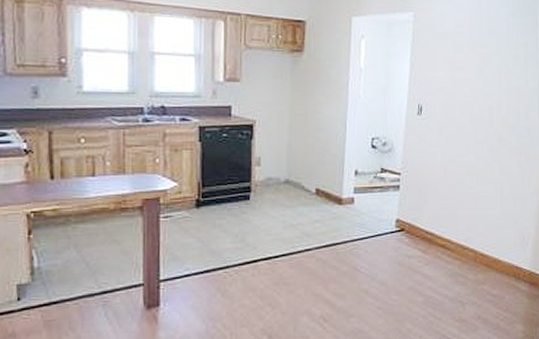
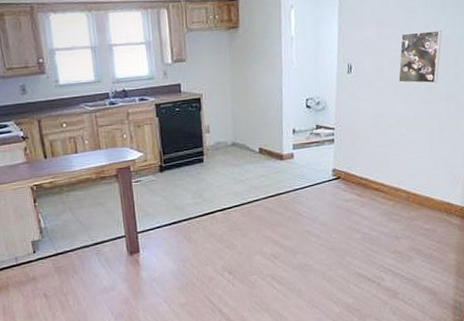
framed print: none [470,79,514,135] -> present [398,30,442,84]

